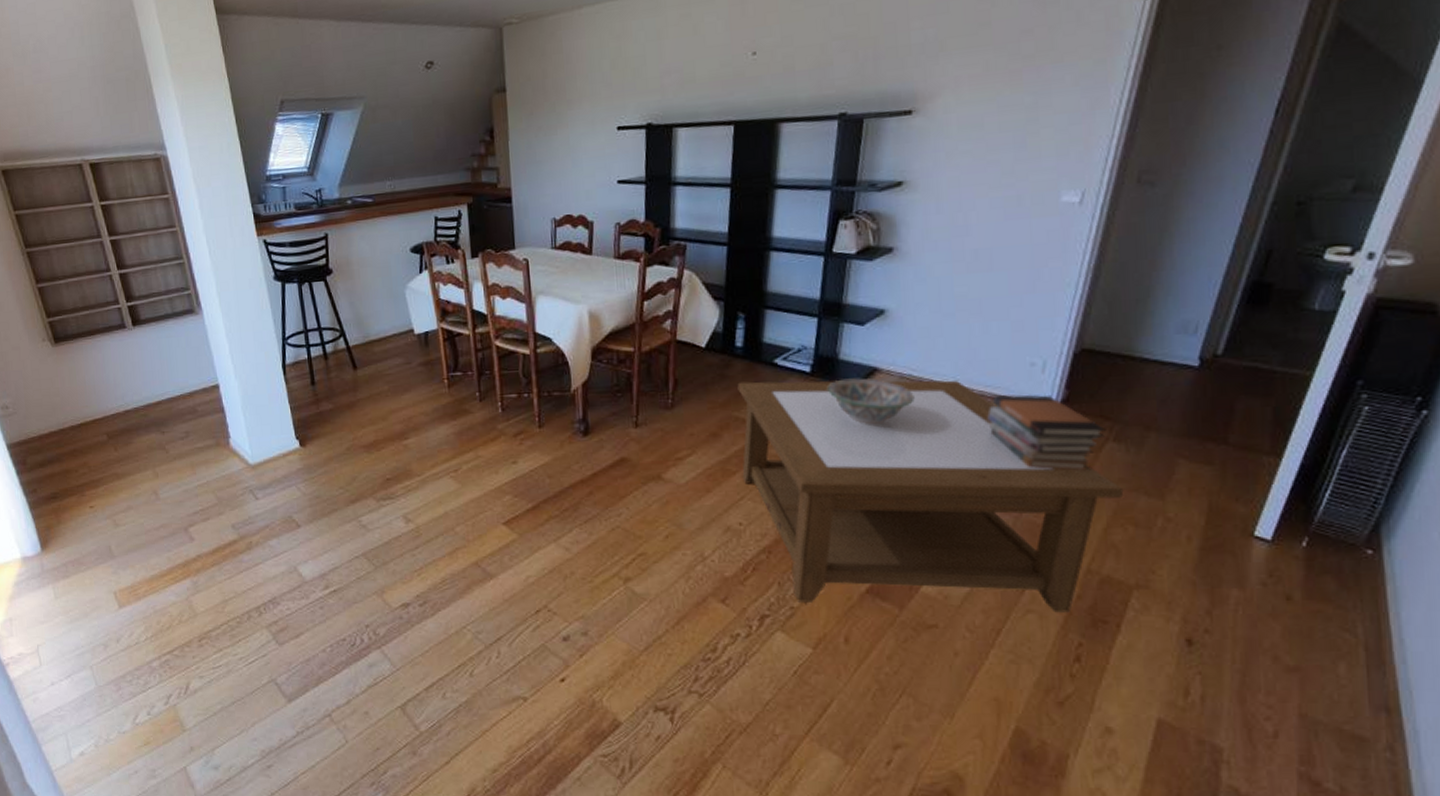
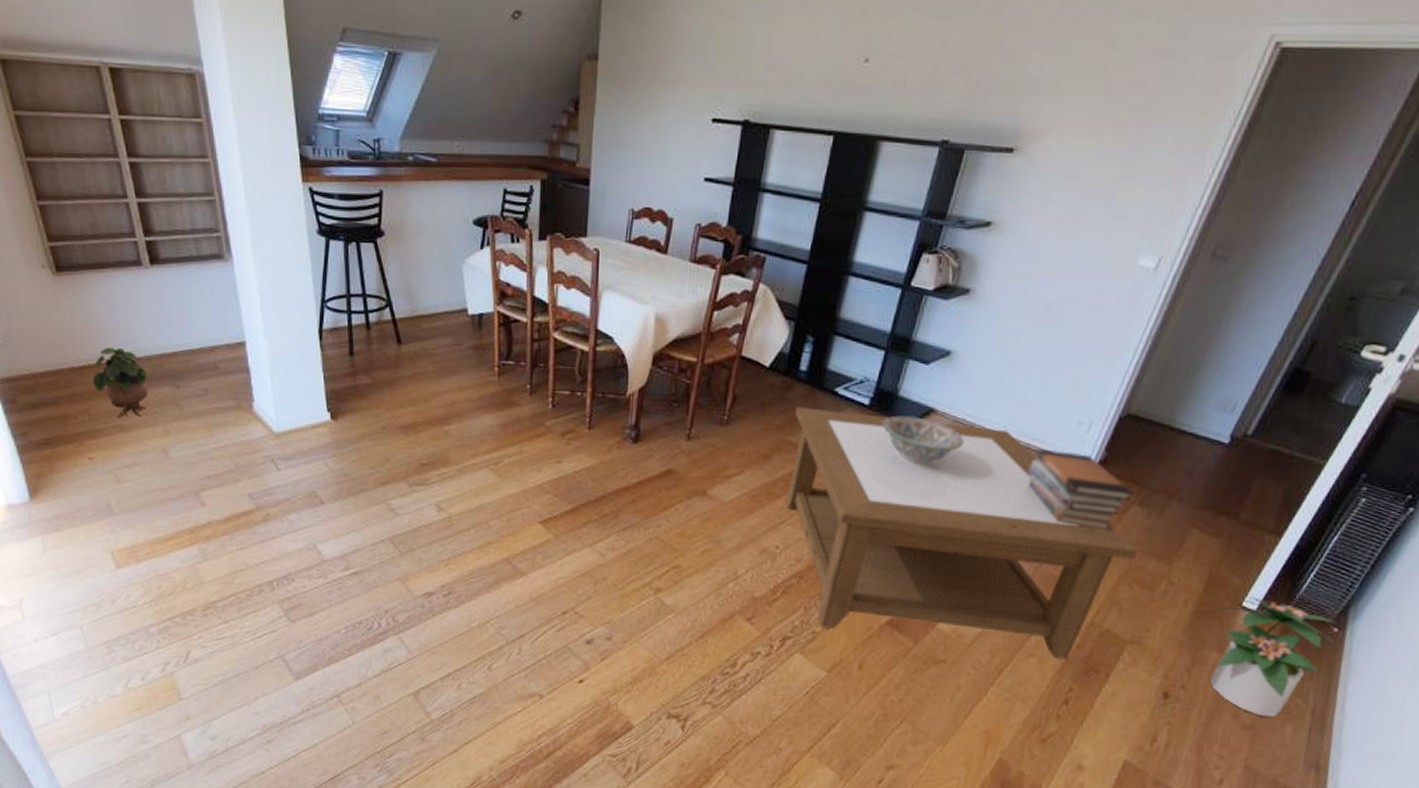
potted plant: none [89,404,138,467] -> present [92,348,149,418]
potted plant: none [1227,524,1377,655] -> present [1210,595,1338,716]

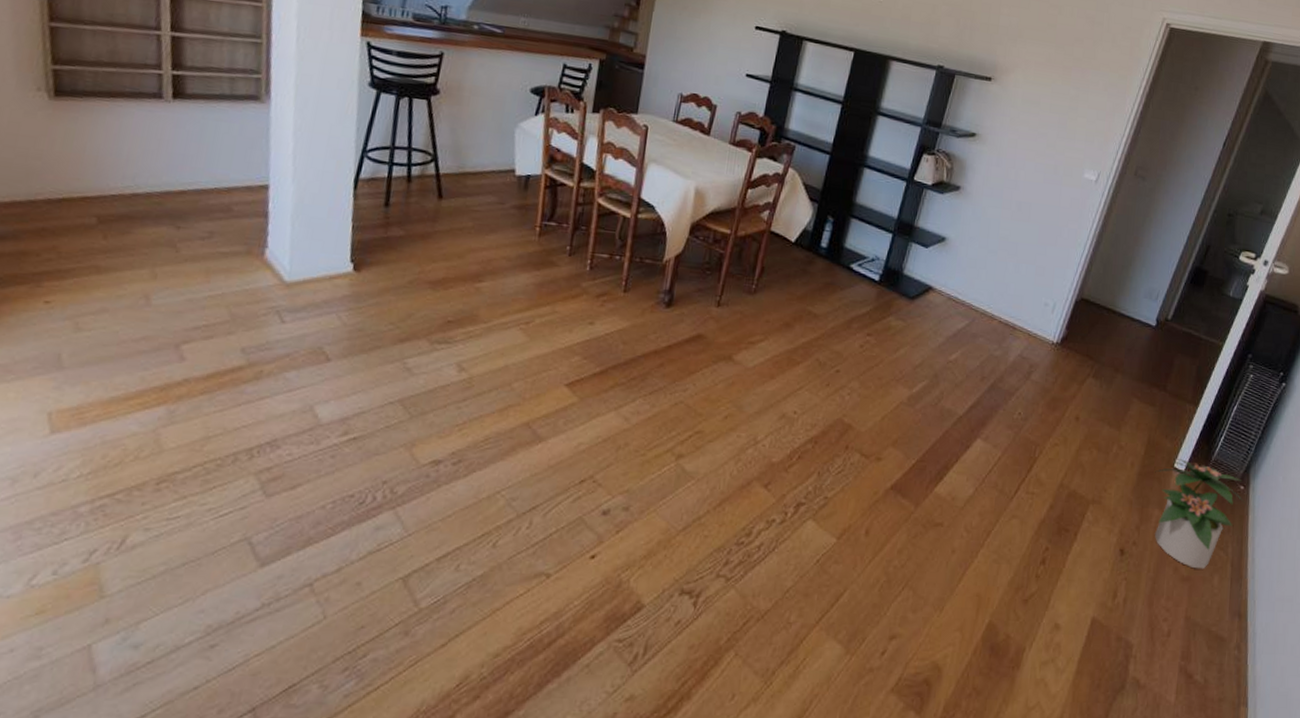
potted plant: present [92,348,149,418] -> none [70,180,143,258]
coffee table: present [786,407,1138,660] -> none [804,279,1095,520]
decorative bowl: present [883,415,964,465] -> none [890,291,957,337]
book stack: present [1028,448,1134,531] -> none [1008,325,1089,399]

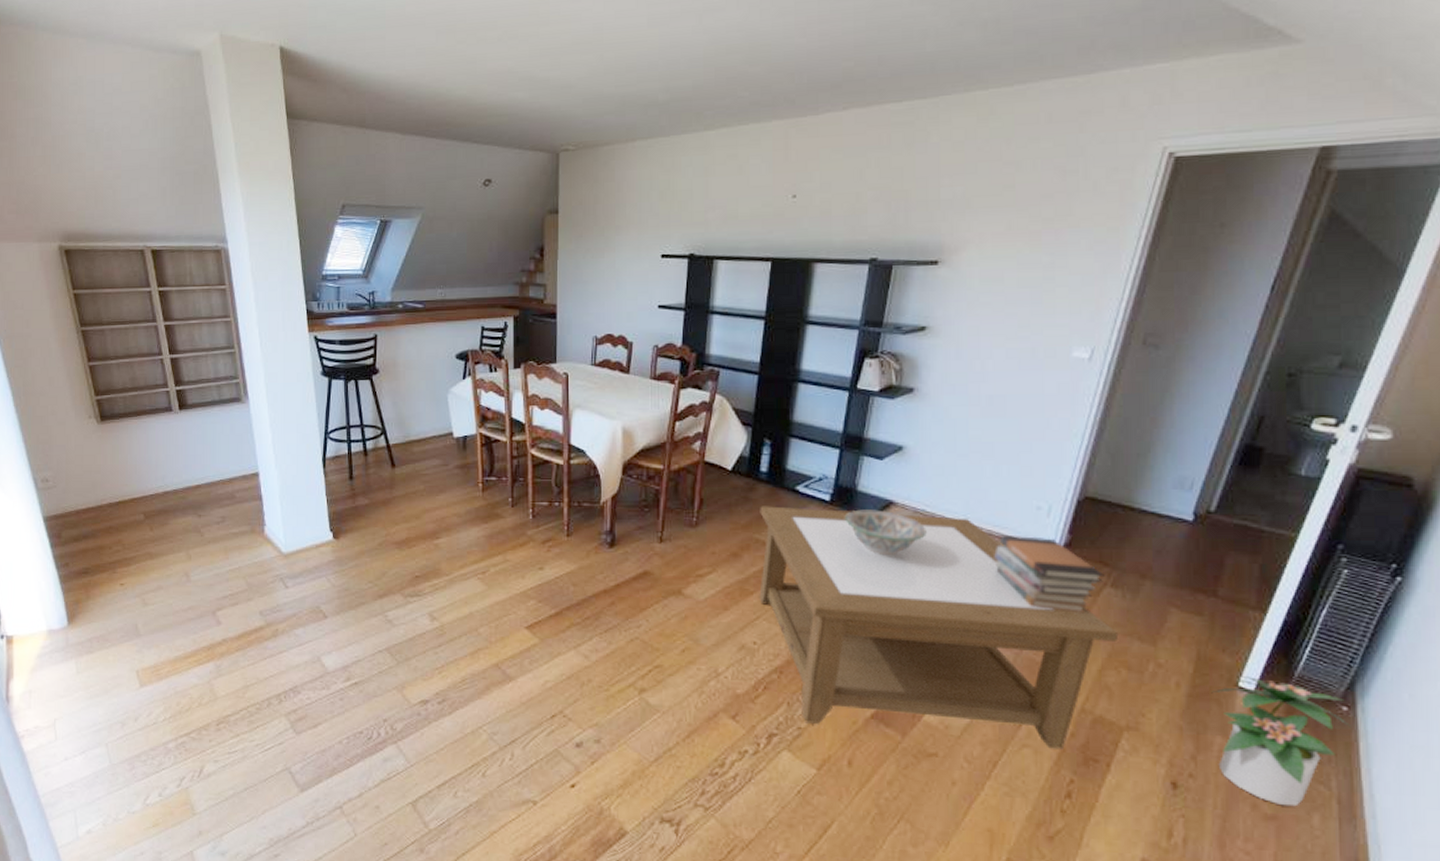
coffee table: none [804,279,1095,520] -> present [759,506,1119,749]
decorative bowl: none [890,291,957,337] -> present [846,509,927,556]
book stack: none [1008,325,1089,399] -> present [994,534,1105,613]

